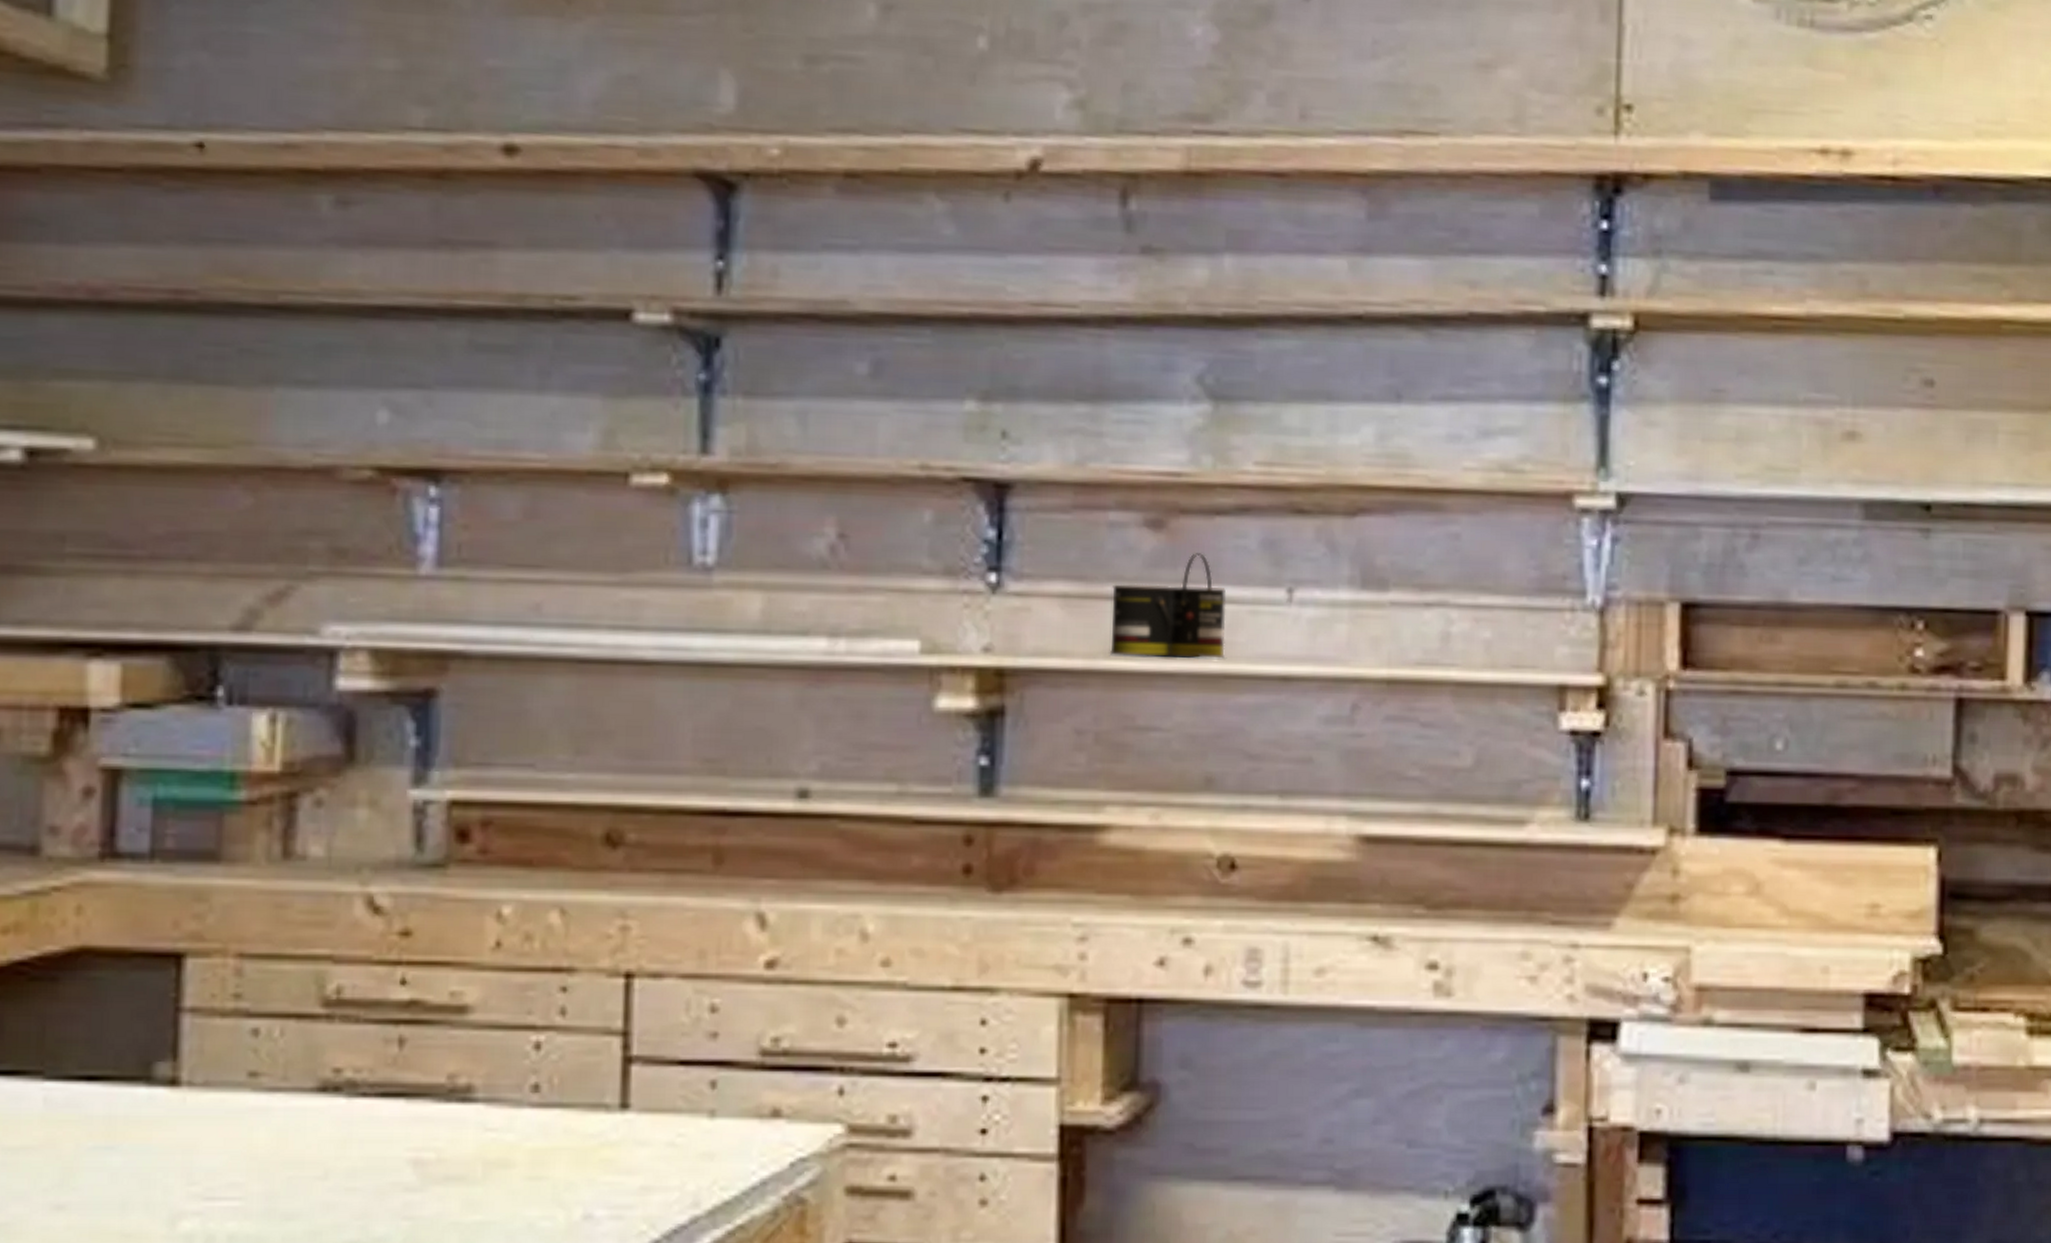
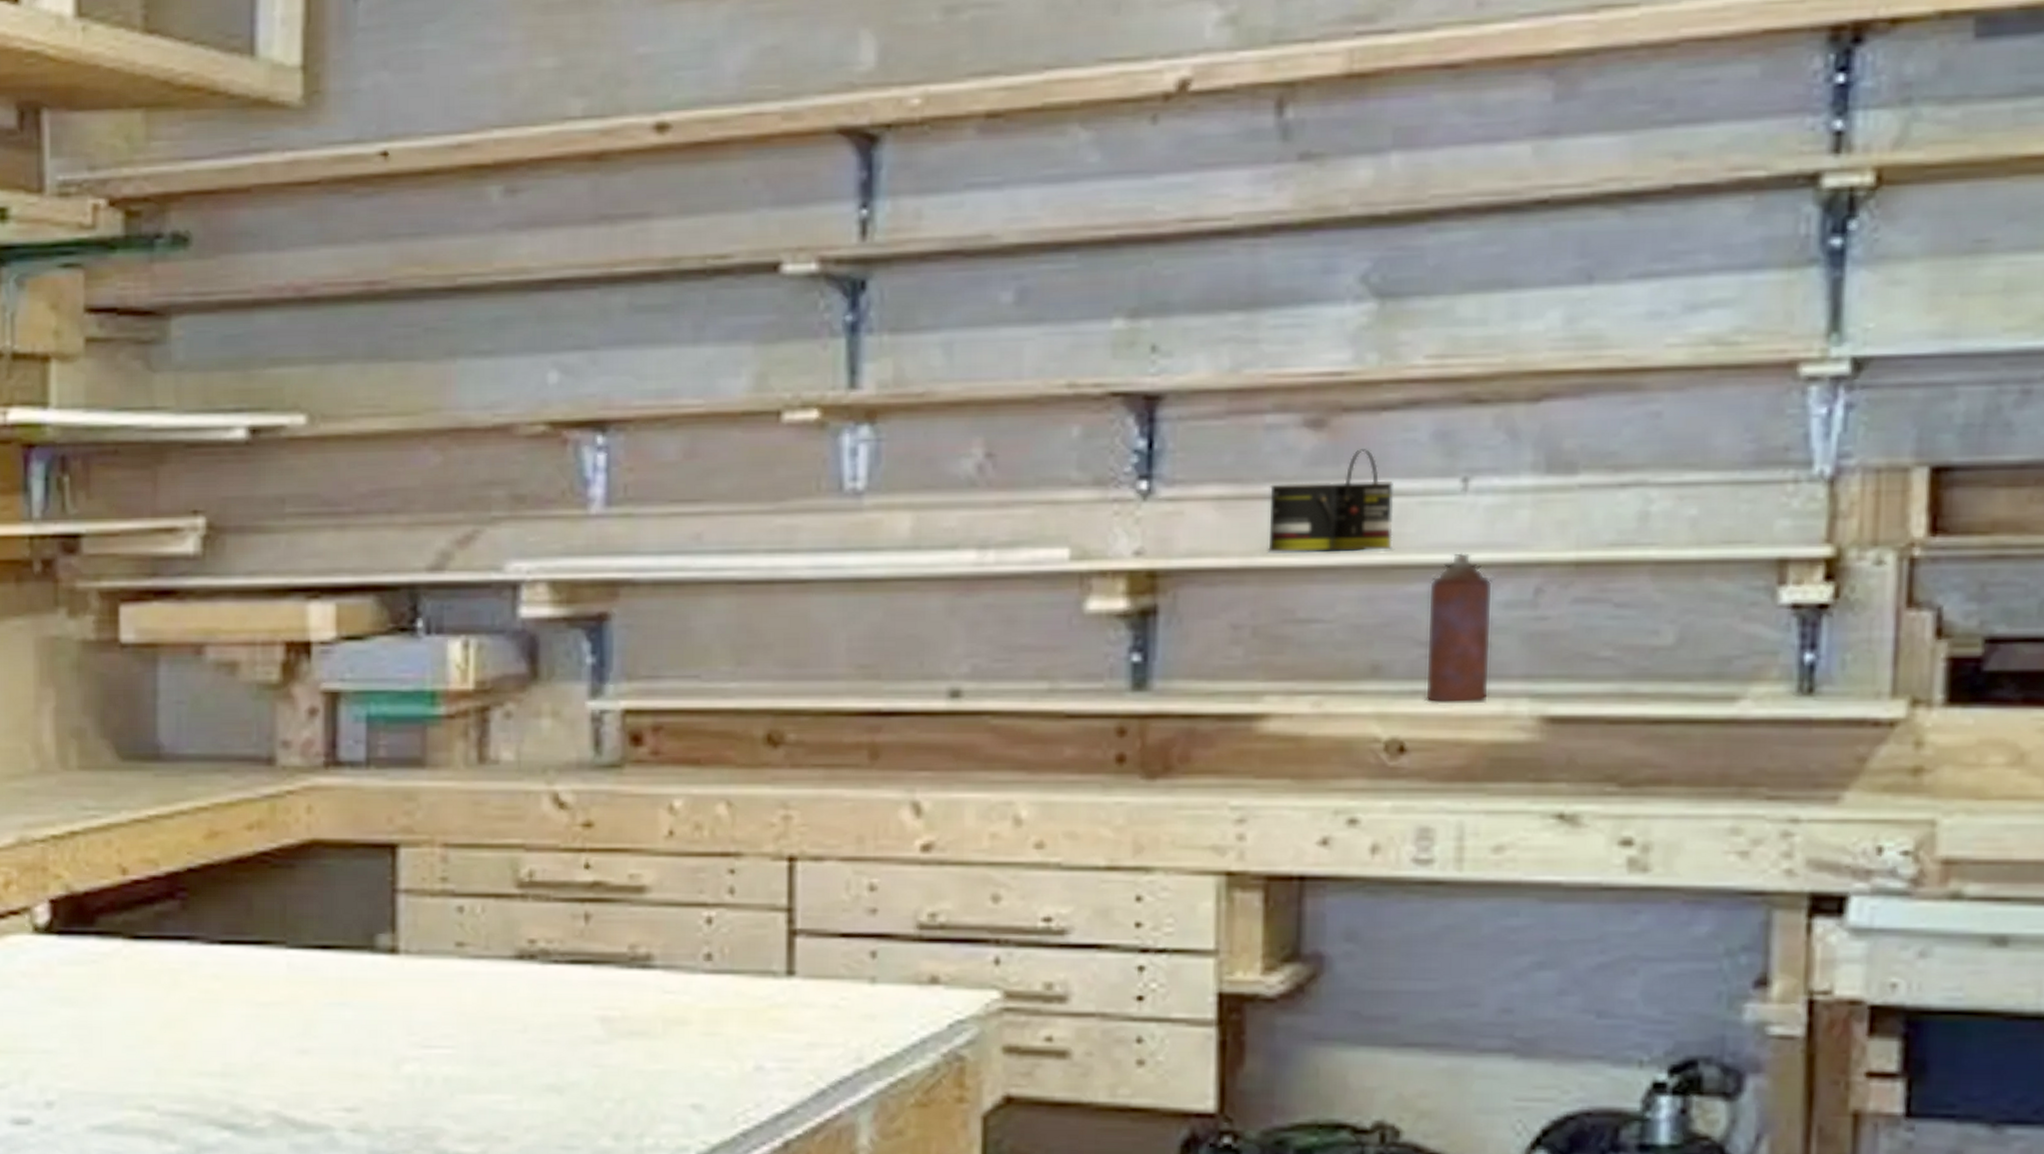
spray can: none [1254,665,1314,823] -> present [1425,553,1492,706]

